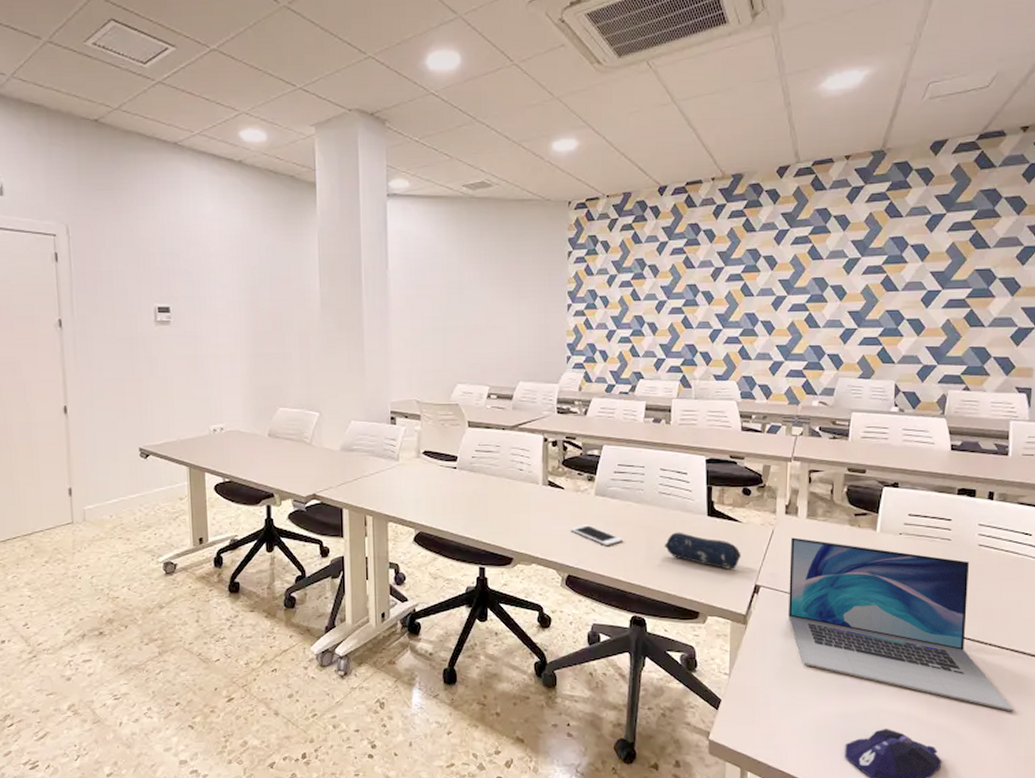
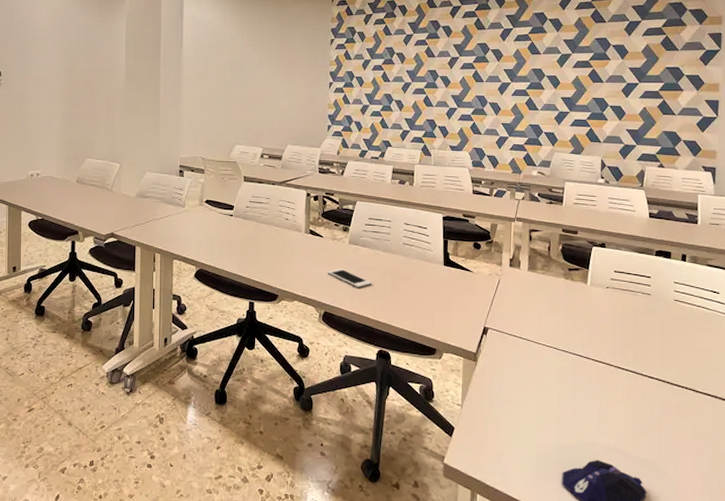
pencil case: present [664,532,741,570] -> none [406,278,472,313]
laptop: present [789,537,1014,712] -> none [513,287,709,449]

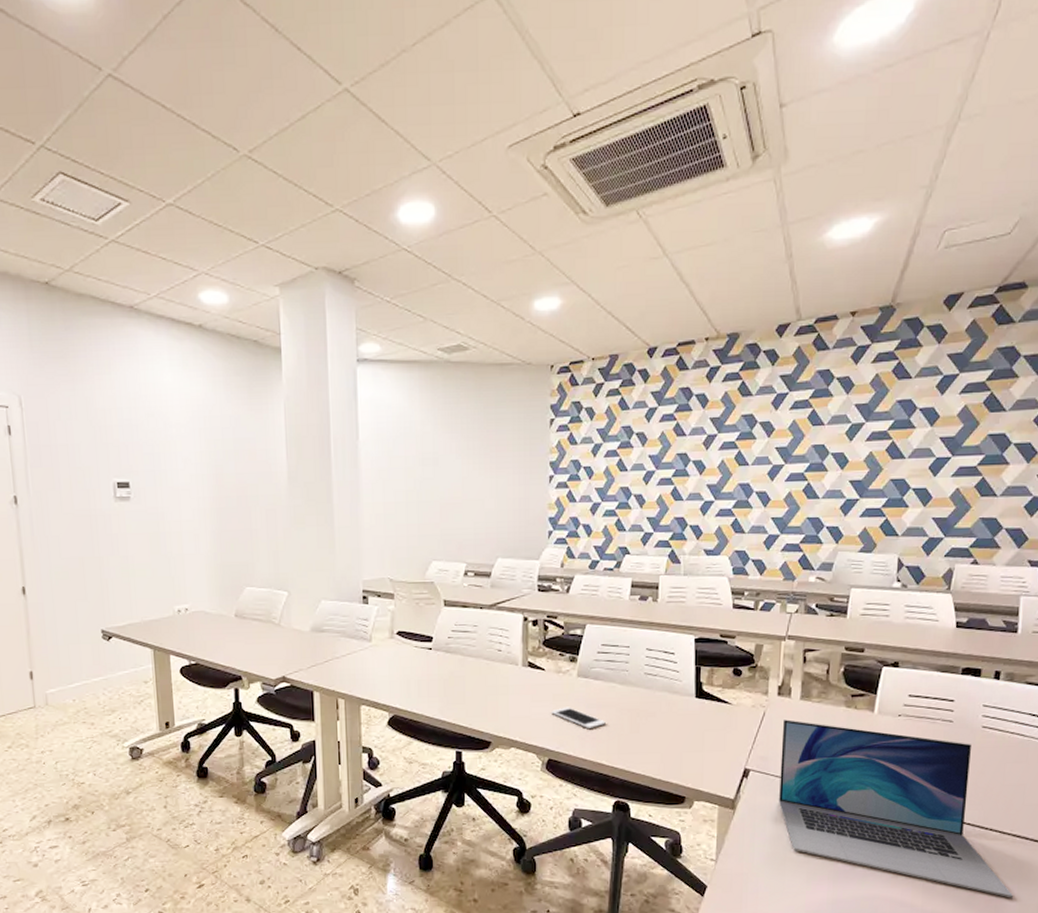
laptop: none [513,287,709,449] -> present [779,719,1014,898]

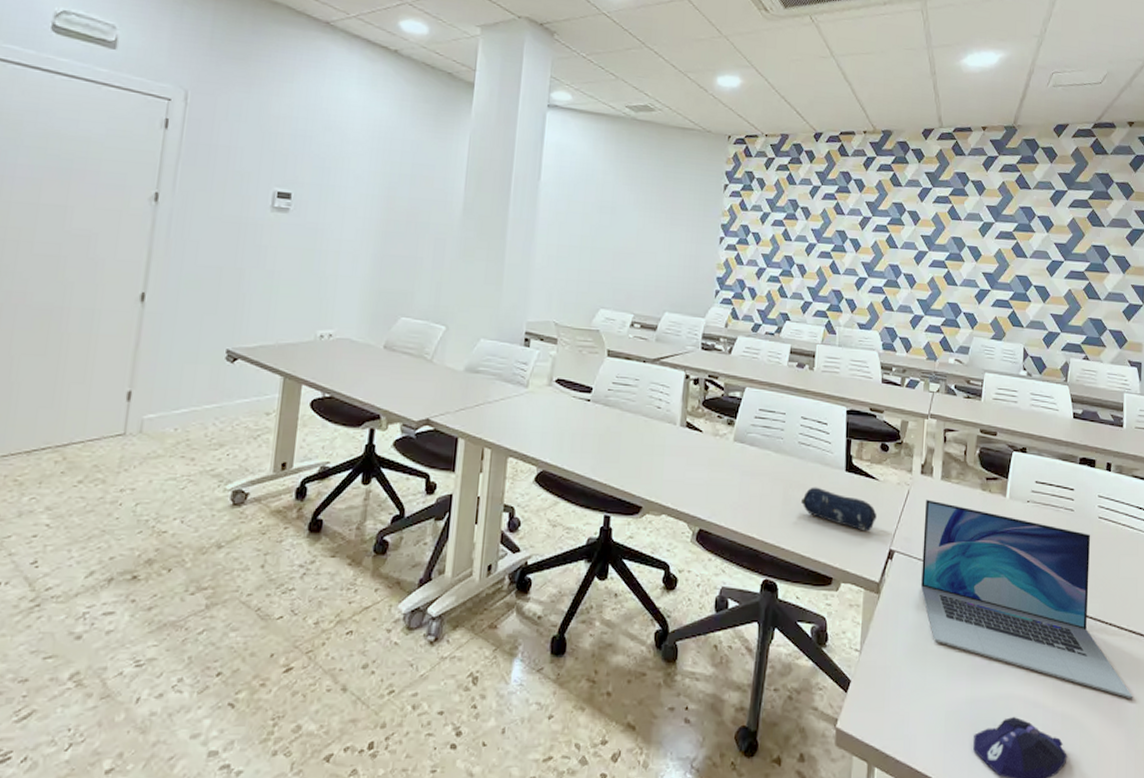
cell phone: present [551,707,606,730] -> none [706,473,759,499]
pencil case: none [649,714,730,753] -> present [800,487,877,531]

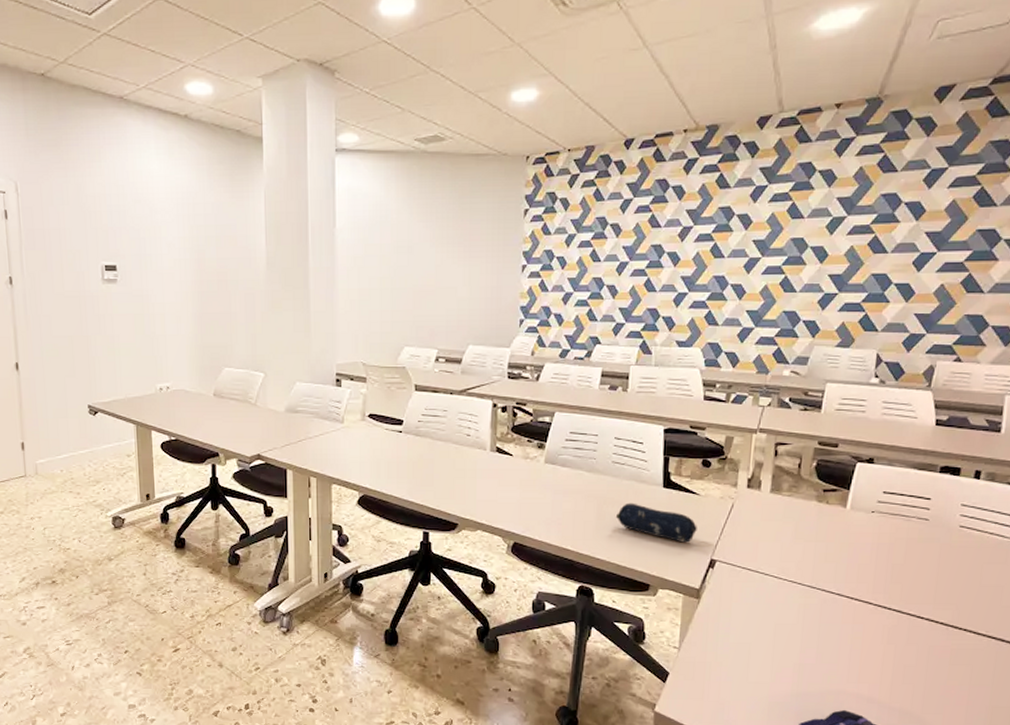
laptop: present [921,499,1133,699] -> none [745,512,987,700]

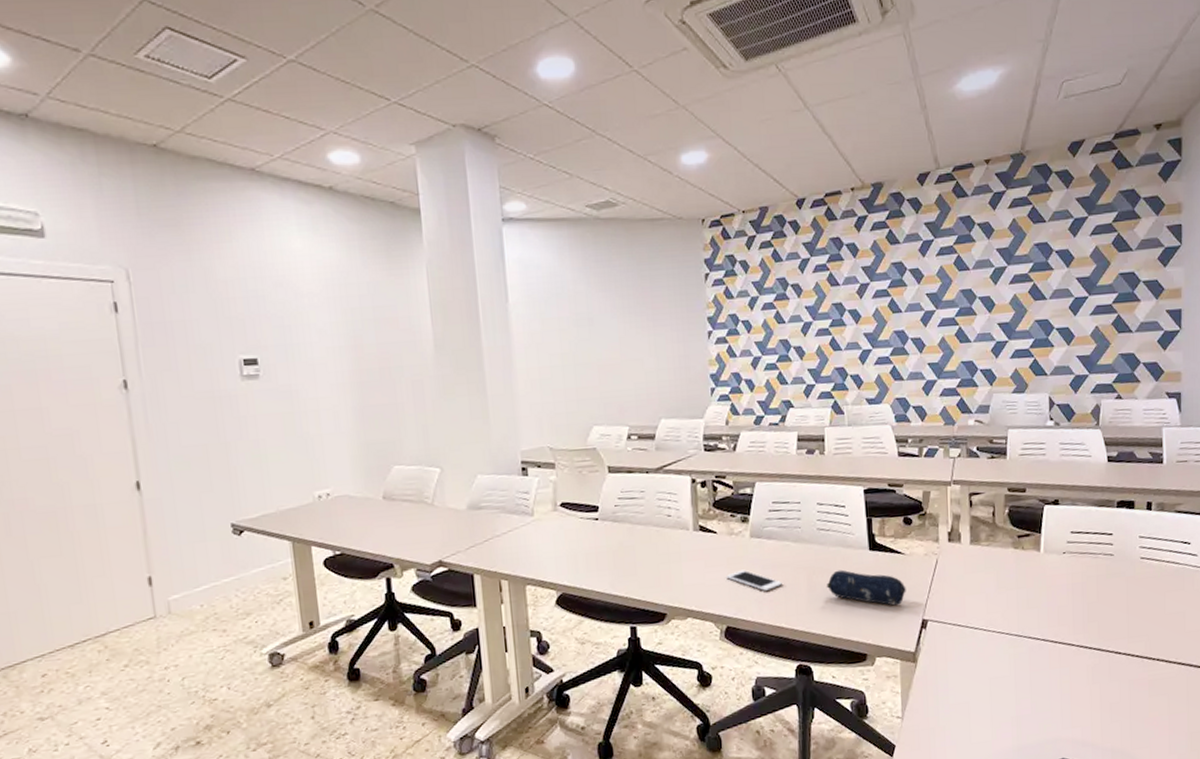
cell phone: none [518,492,572,515] -> present [726,570,782,592]

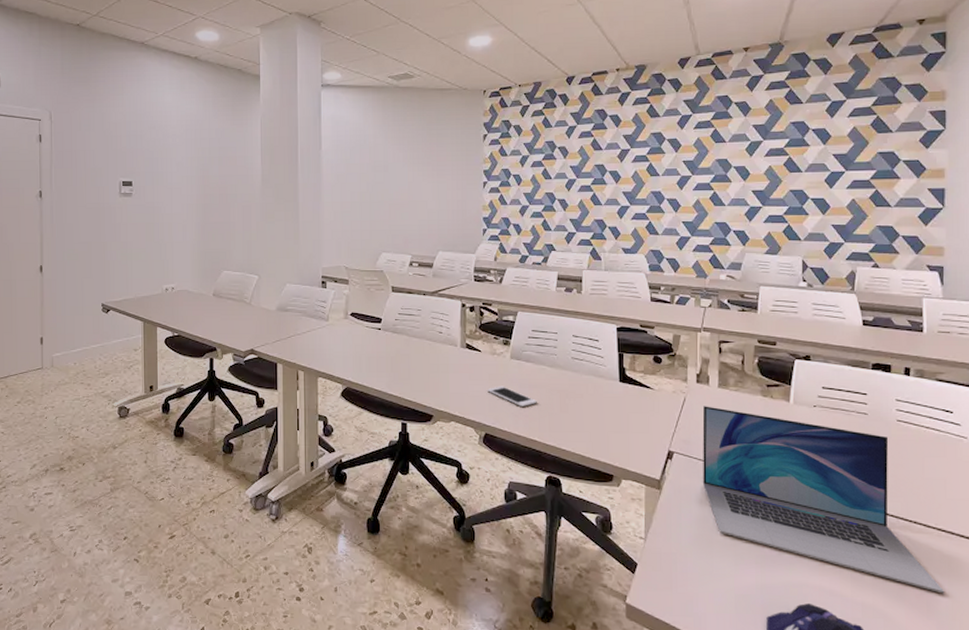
pencil case: present [826,569,906,606] -> none [577,396,654,435]
laptop: none [955,565,1185,727] -> present [702,406,945,594]

